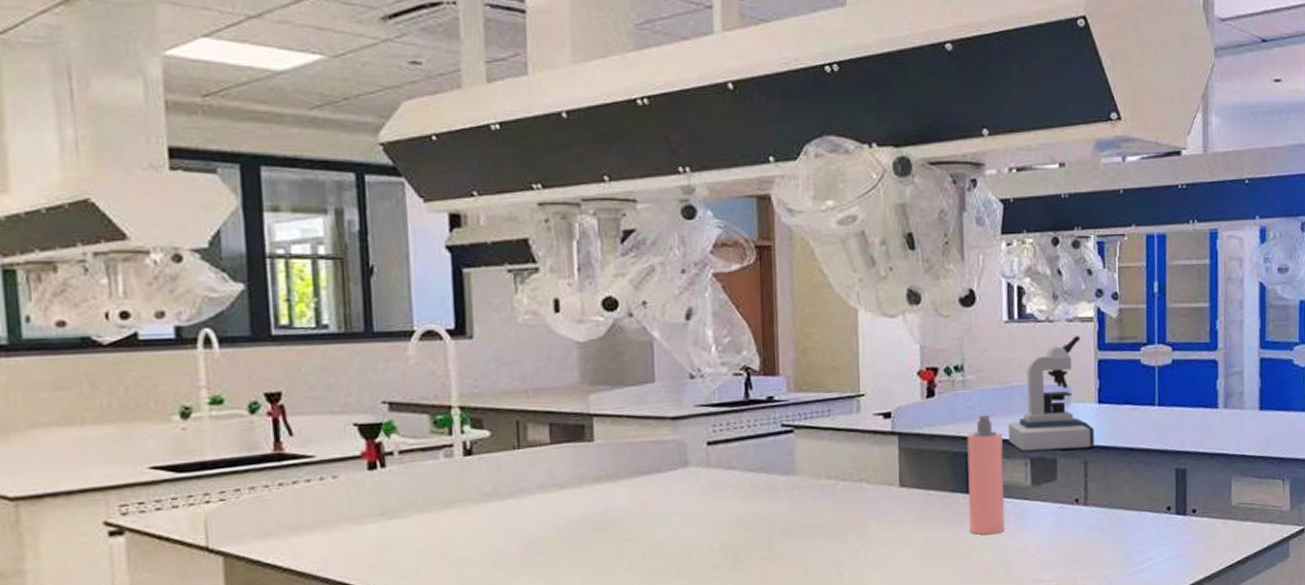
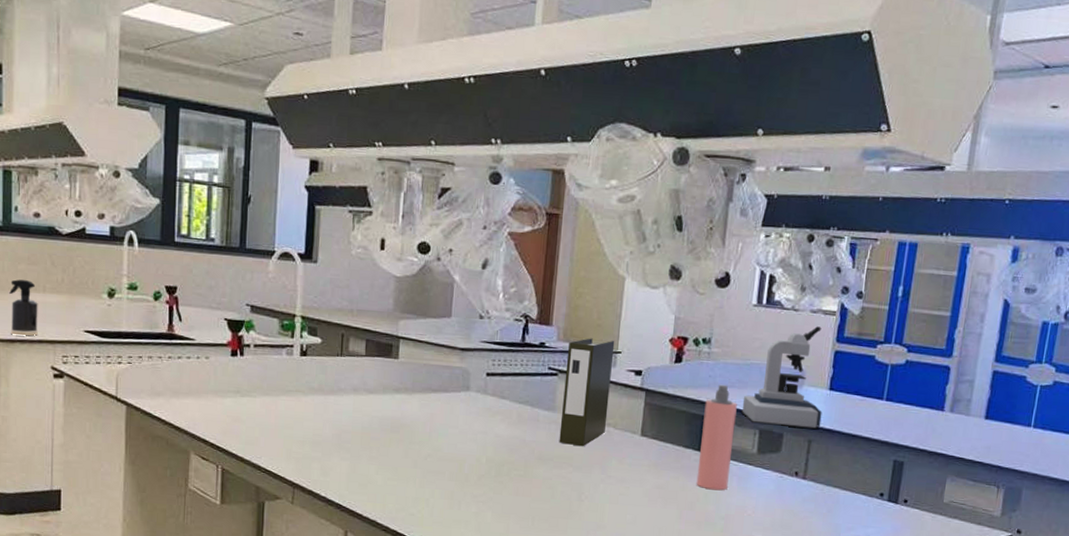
spray bottle: none [28,412,78,489] -> present [9,279,38,337]
binder: none [801,383,859,511] -> present [559,338,615,447]

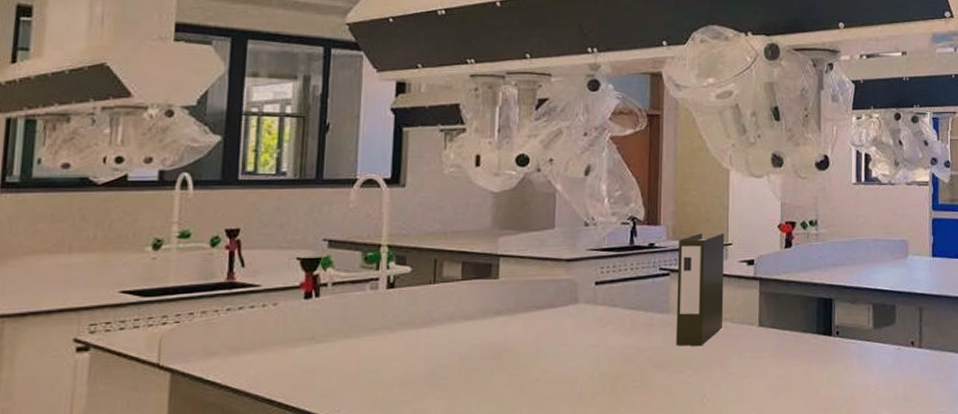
spray bottle: present [9,279,38,337] -> none [20,241,61,308]
spray bottle: present [696,384,737,491] -> none [818,264,850,373]
microscope: present [740,326,822,430] -> none [853,197,929,299]

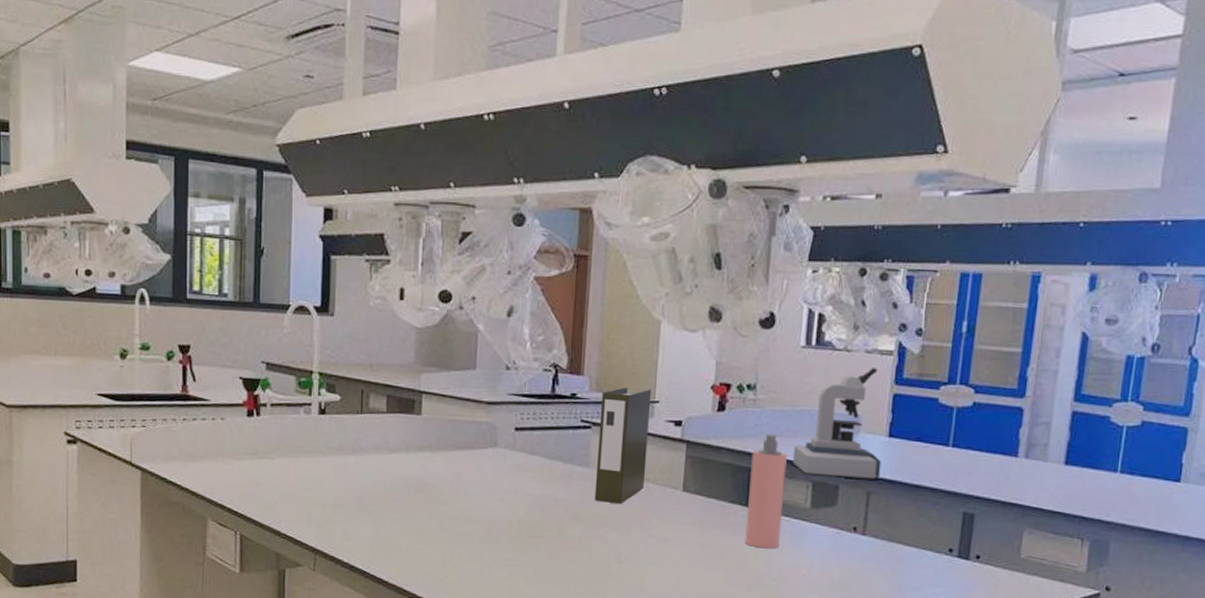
spray bottle: none [818,264,850,373] -> present [744,433,787,549]
microscope: none [853,197,929,299] -> present [791,368,882,481]

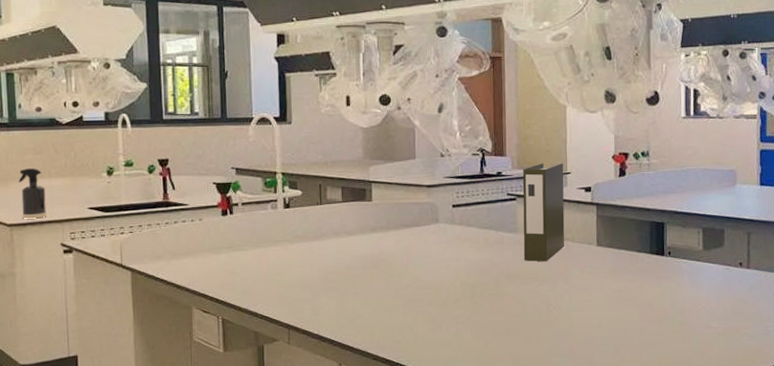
spray bottle: none [21,343,50,402] -> present [18,168,47,219]
spray bottle: present [744,433,787,549] -> none [651,191,681,288]
microscope: present [791,368,882,481] -> none [683,130,757,223]

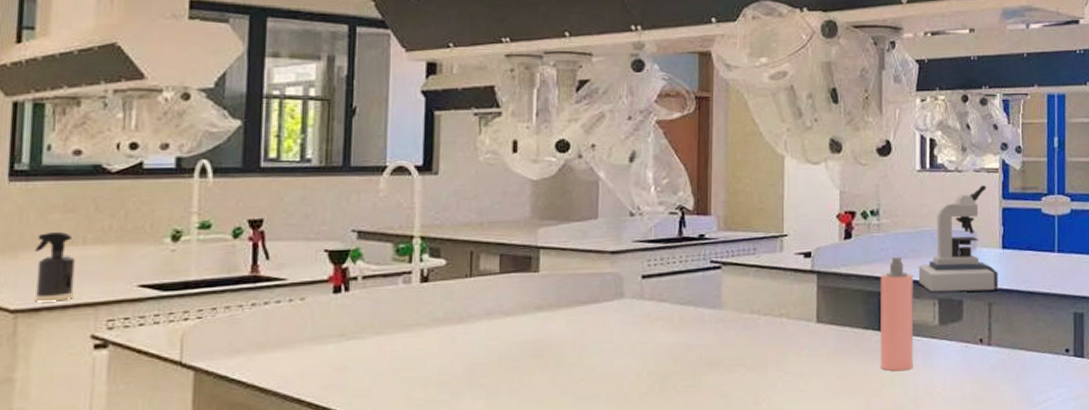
binder: present [522,163,565,262] -> none [728,223,780,344]
spray bottle: none [651,191,681,288] -> present [880,256,914,372]
microscope: none [683,130,757,223] -> present [917,185,999,294]

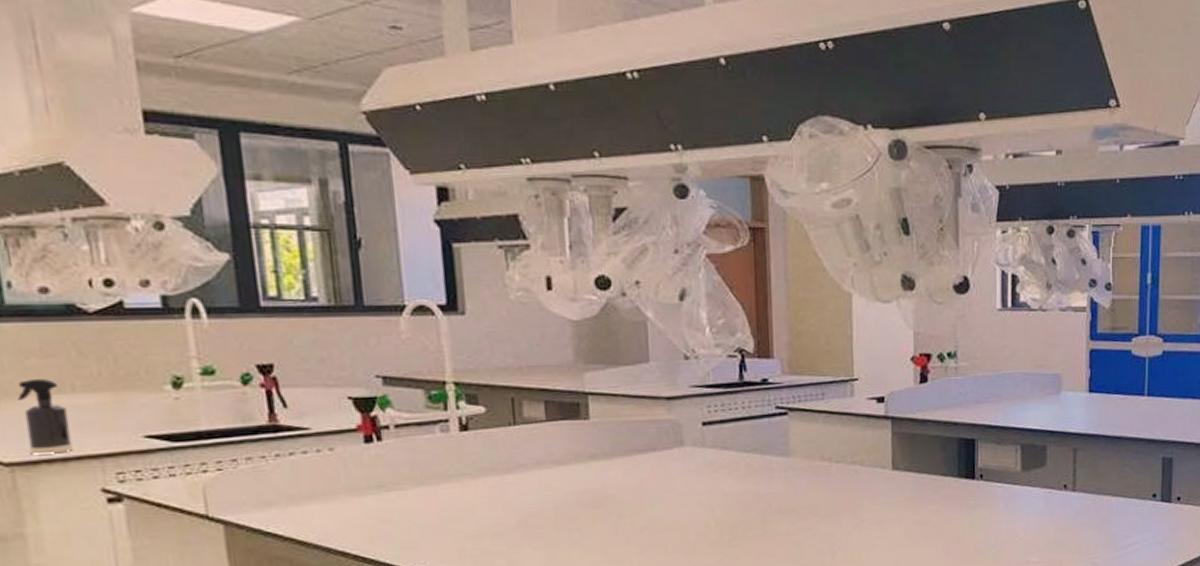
spray bottle: present [880,256,914,372] -> none [959,401,995,518]
microscope: present [917,185,999,294] -> none [998,325,1084,439]

